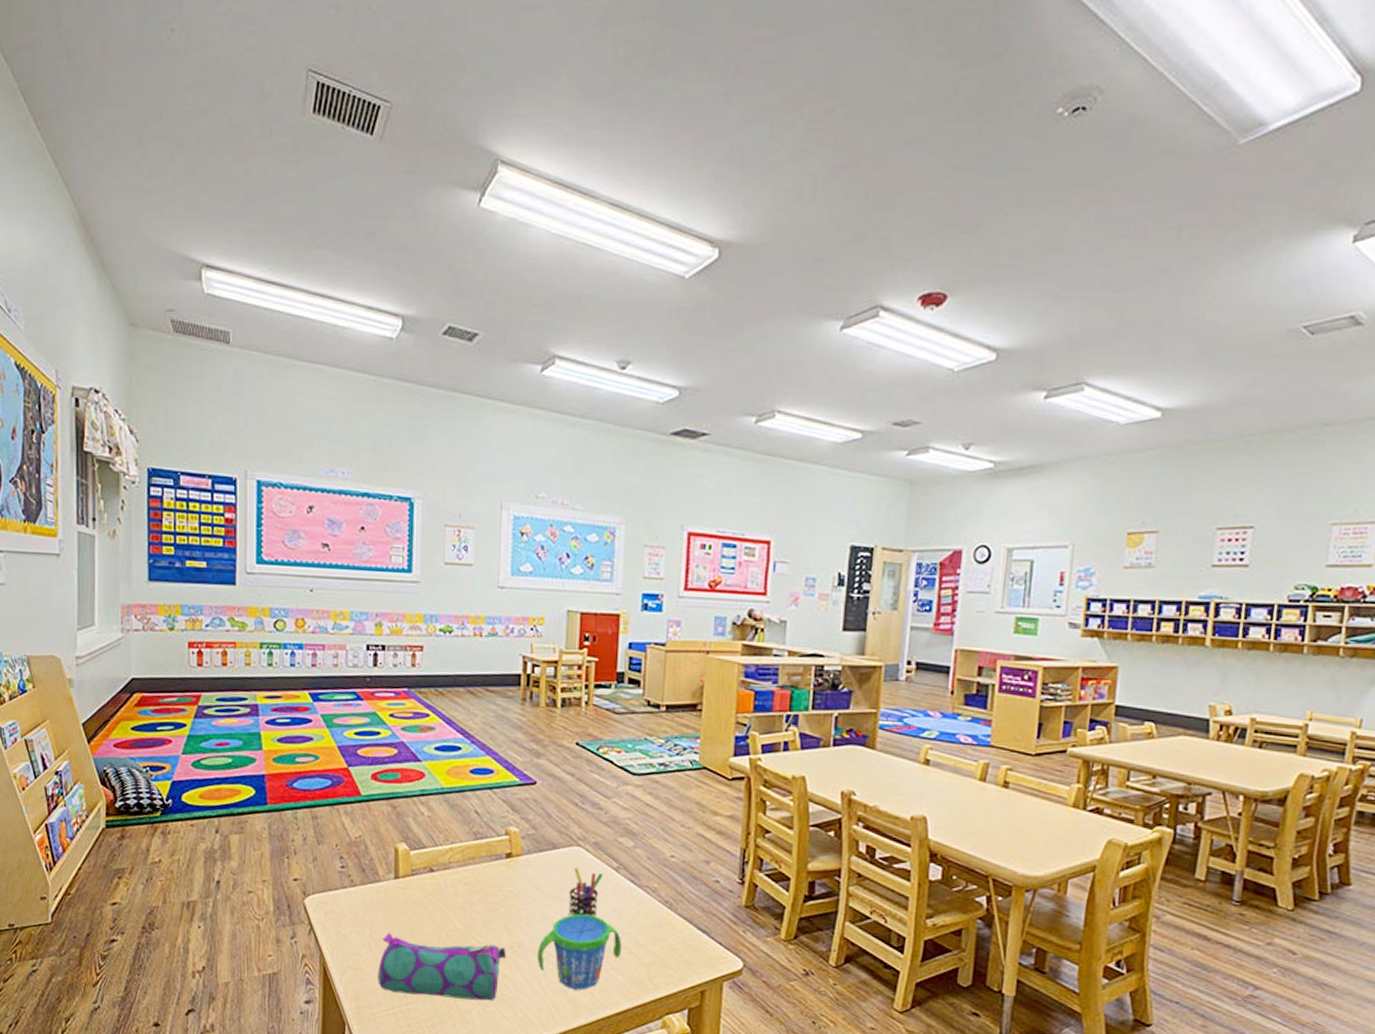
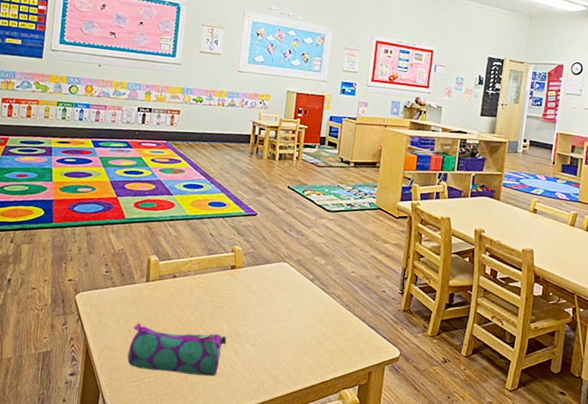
snack cup: present [536,913,622,990] -> none [249,312,313,370]
pen holder: present [568,867,603,916] -> none [274,278,302,315]

